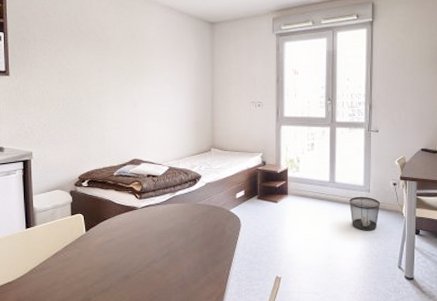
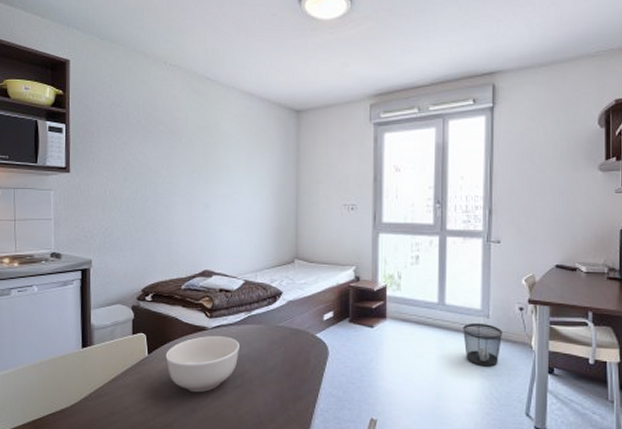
bowl: none [101,214,166,262] -> present [165,336,239,393]

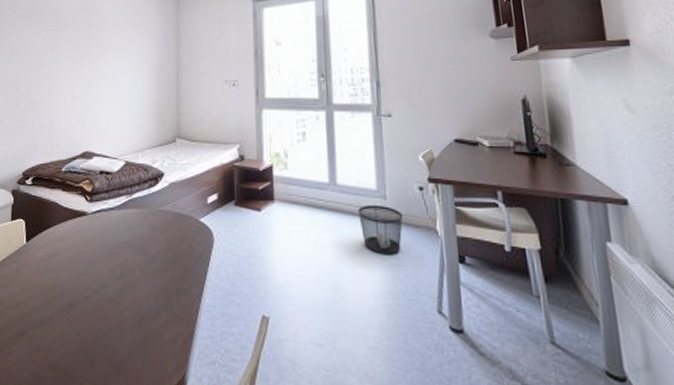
bowl: present [165,336,239,393] -> none [44,222,120,285]

